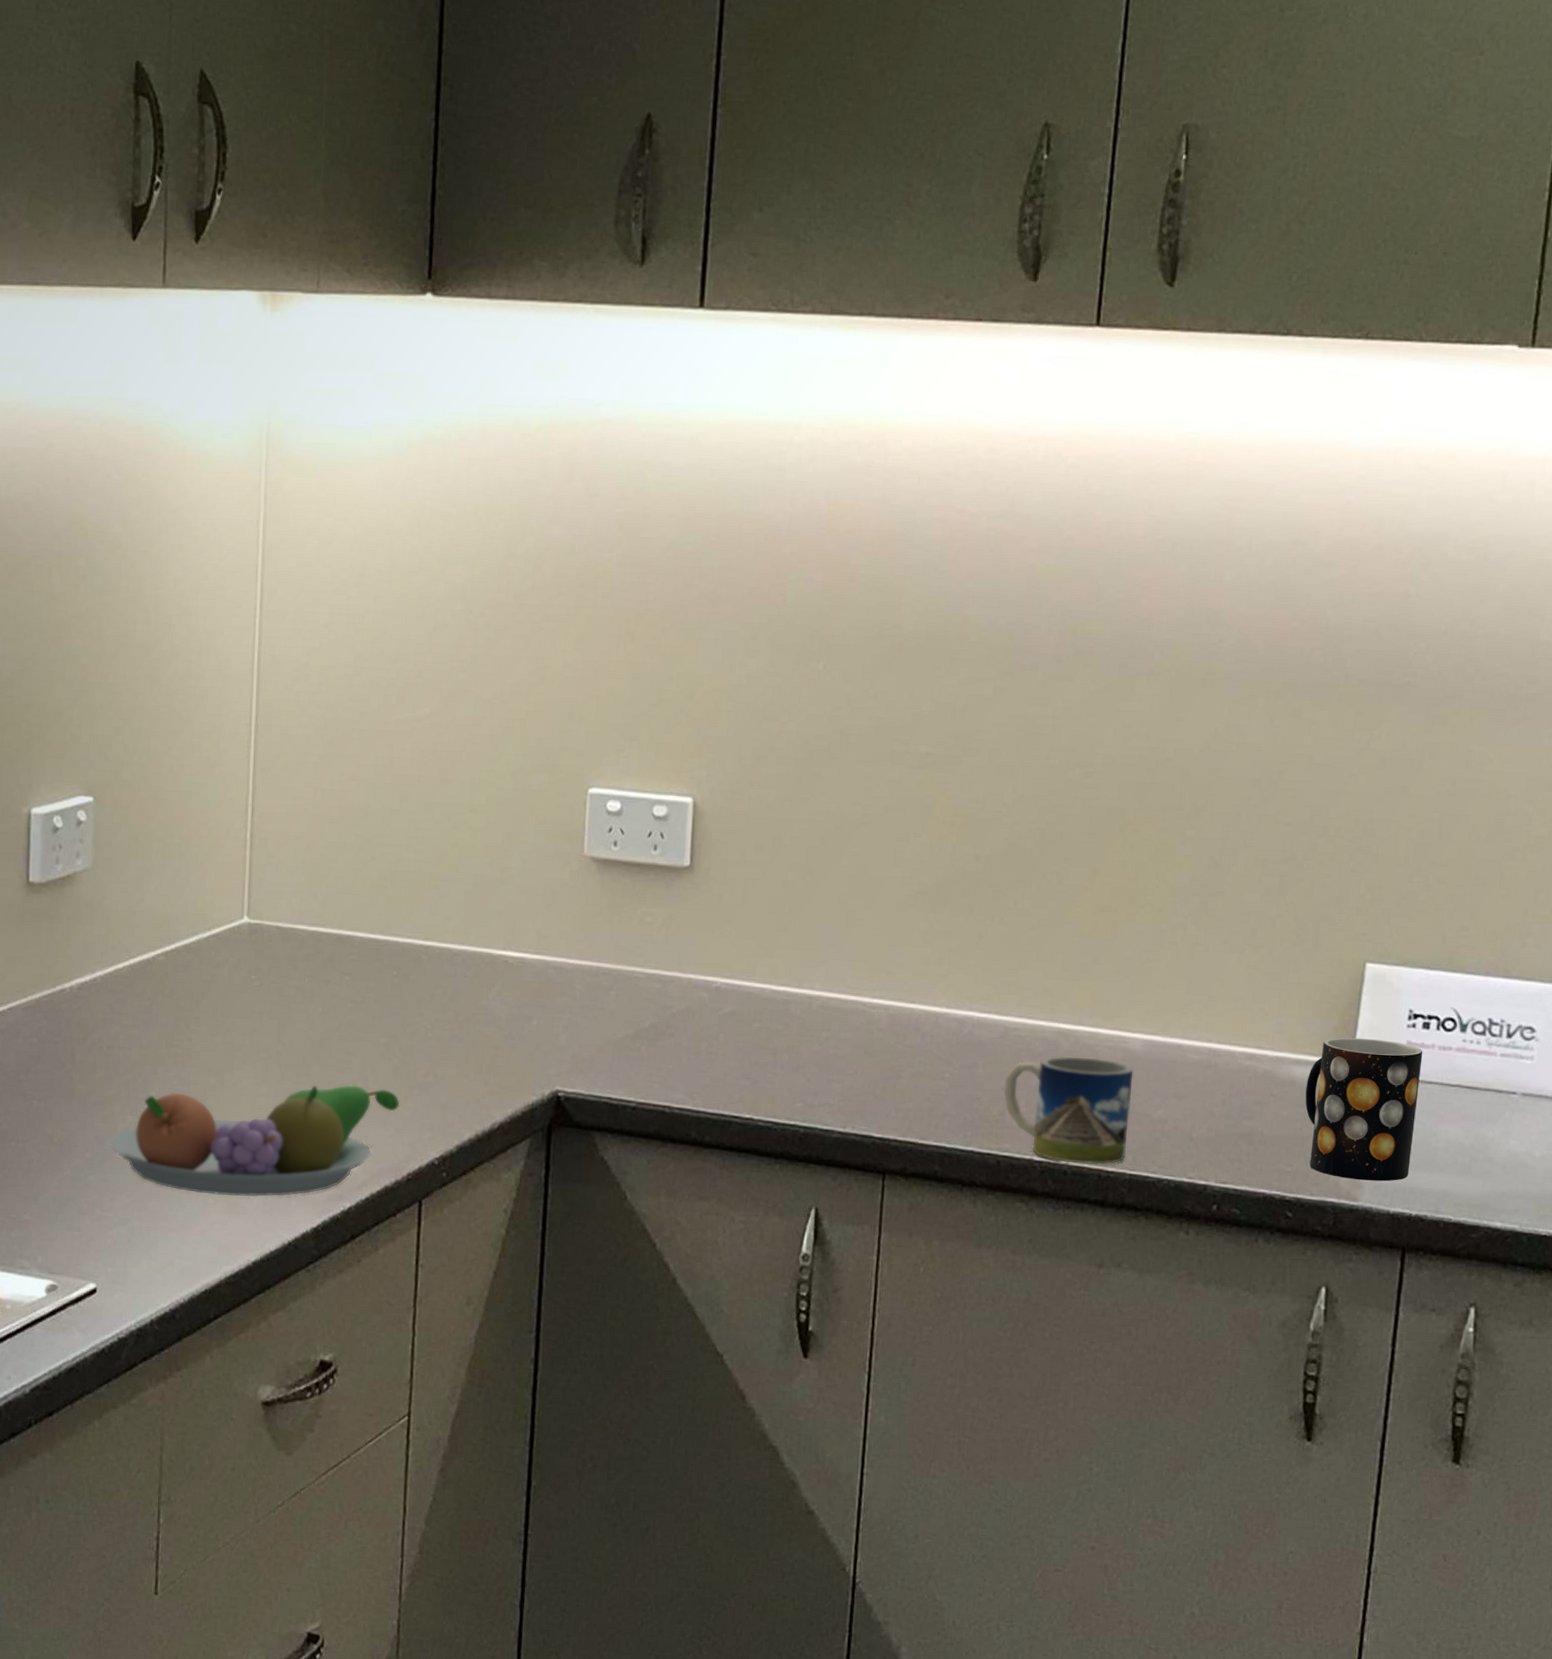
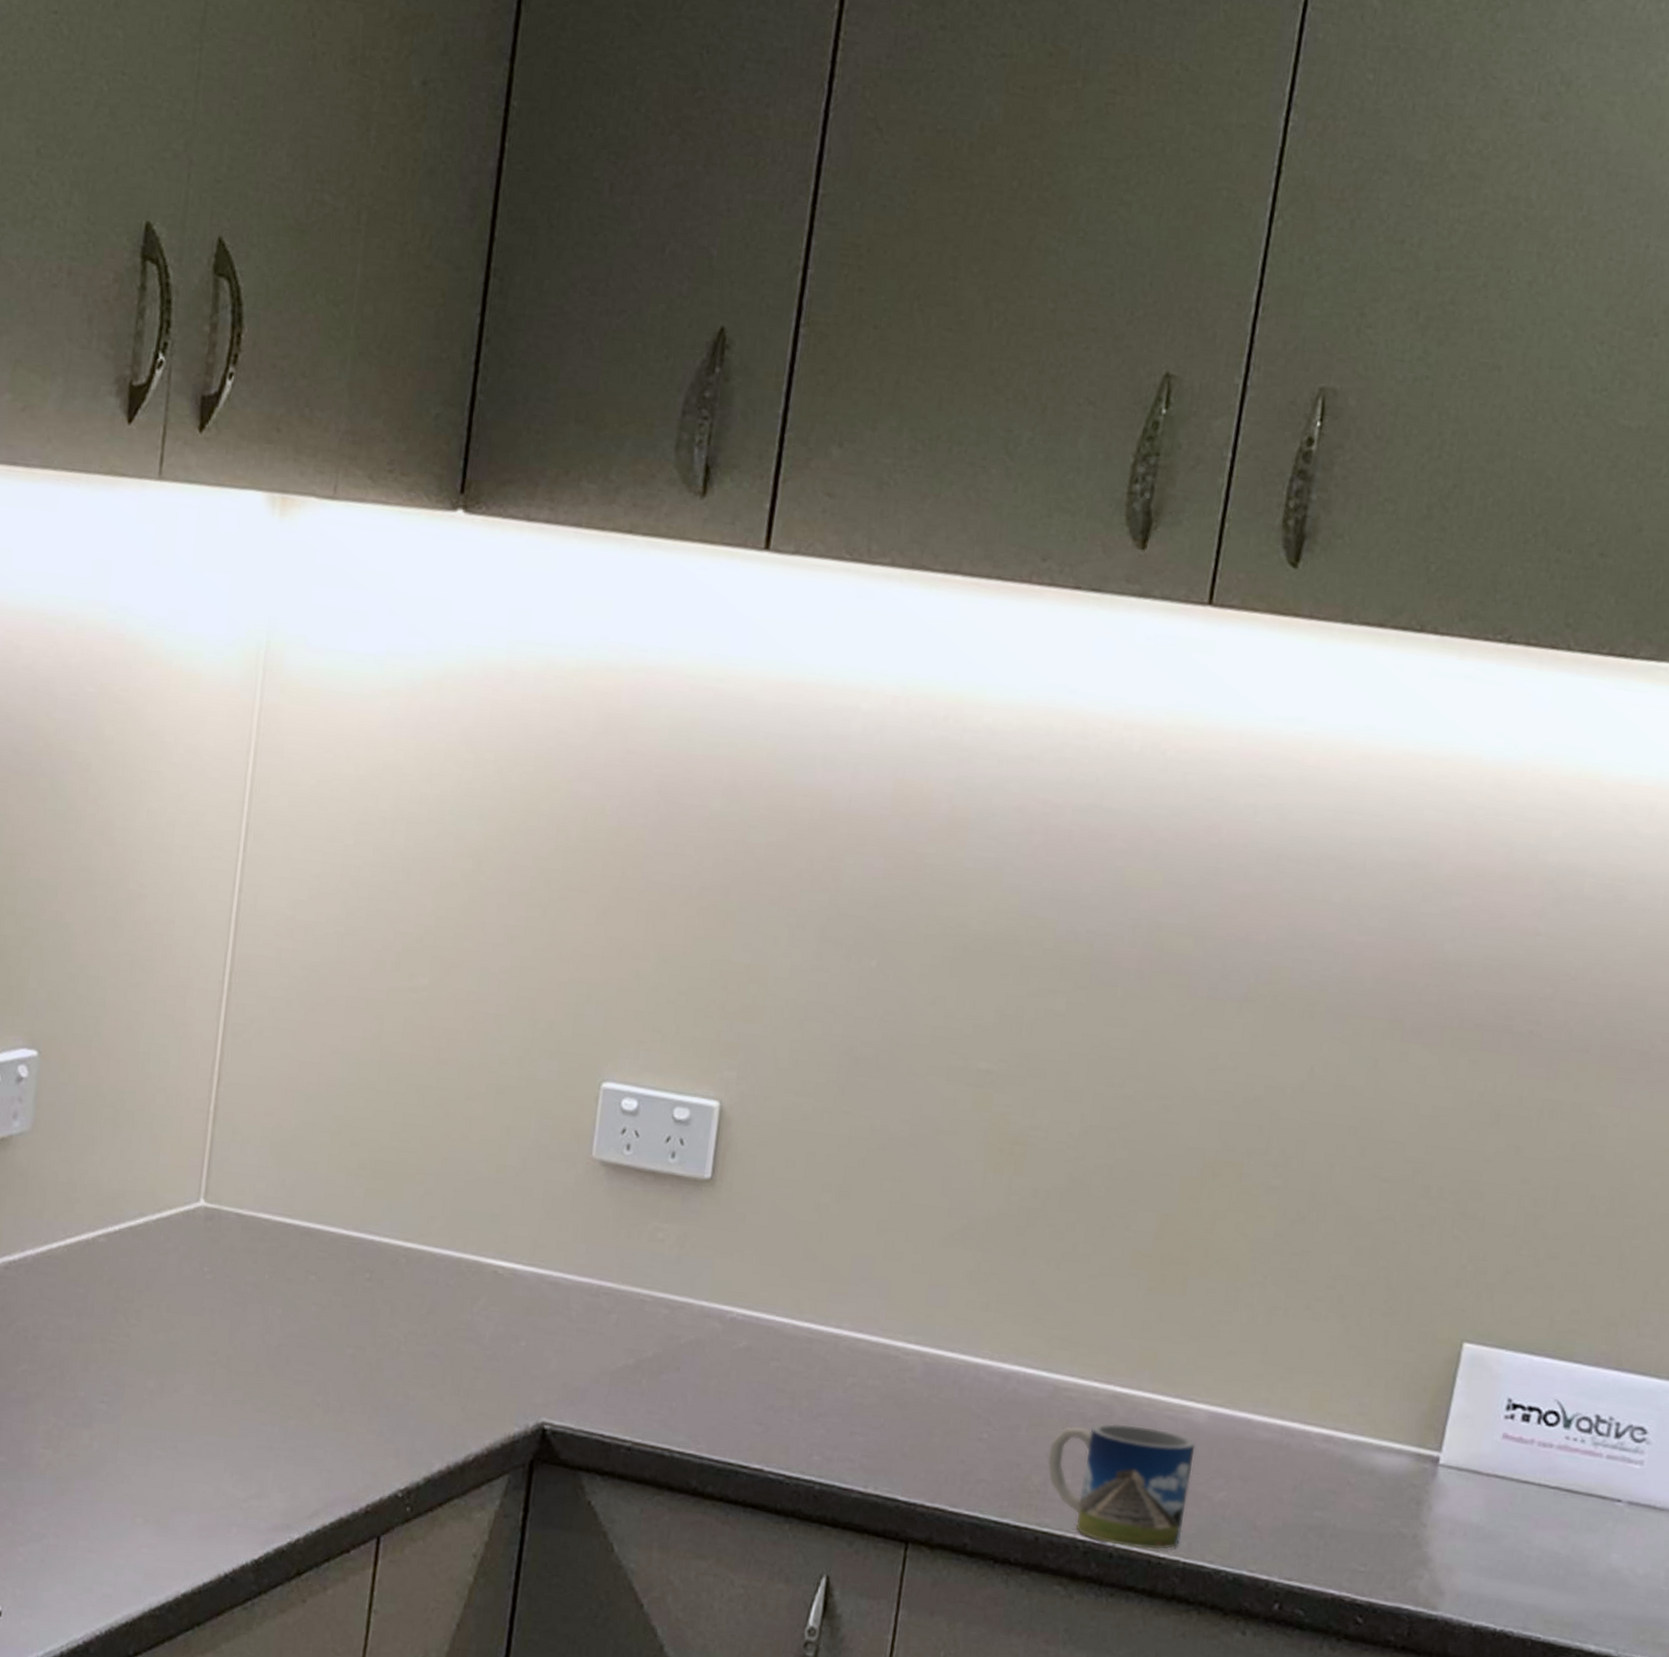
fruit bowl: present [110,1085,400,1197] -> none [28,1394,363,1522]
mug: present [1305,1037,1423,1182] -> none [1385,1424,1521,1591]

